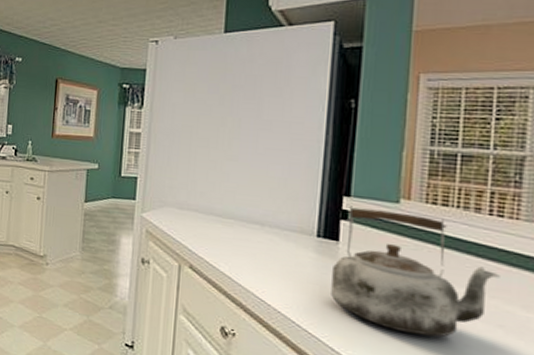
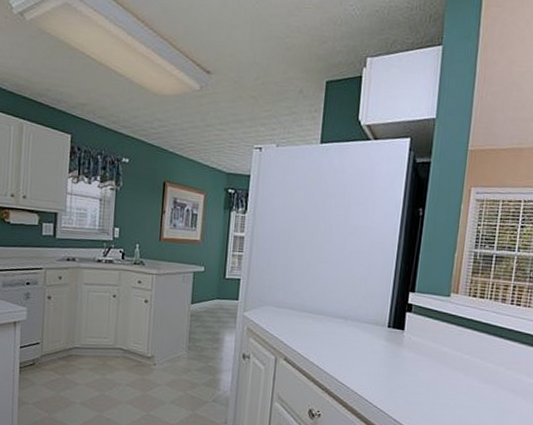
kettle: present [331,205,500,338] -> none [396,300,515,403]

